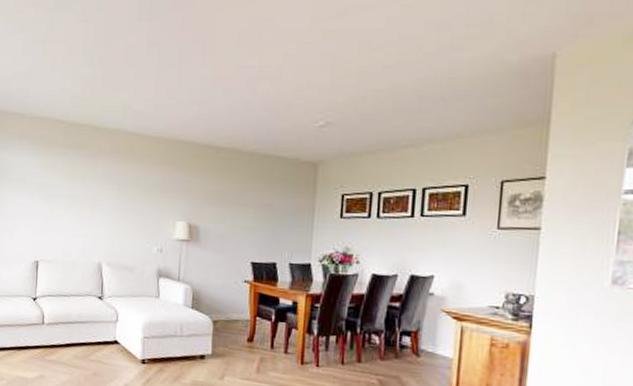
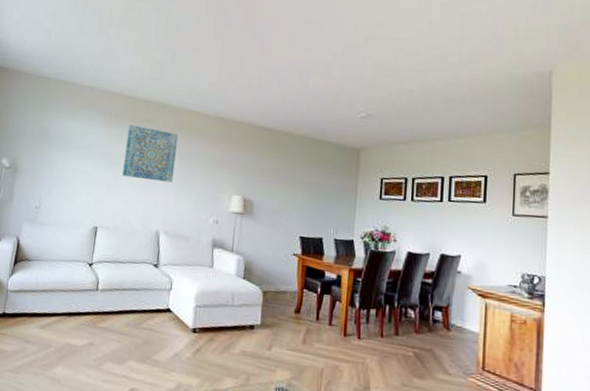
wall art: none [60,152,115,211] -> present [122,125,178,183]

